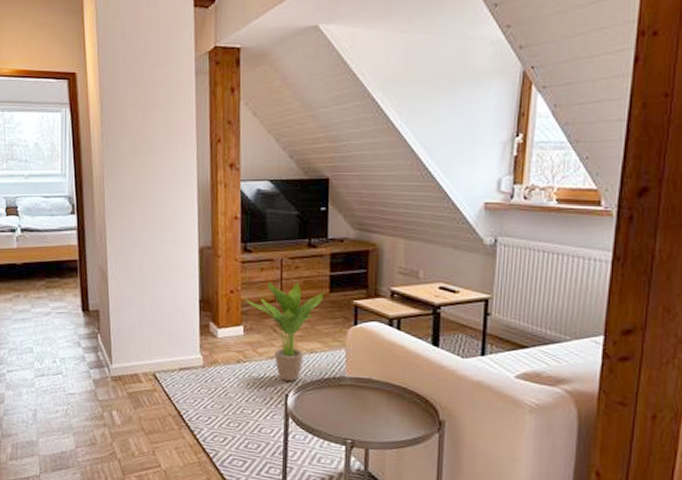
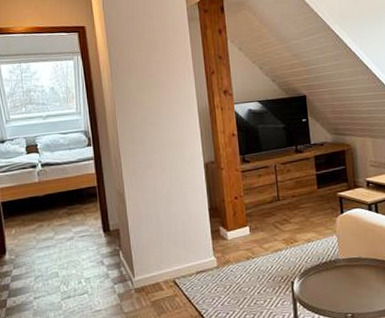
potted plant: present [246,281,326,382] -> none [249,183,314,270]

